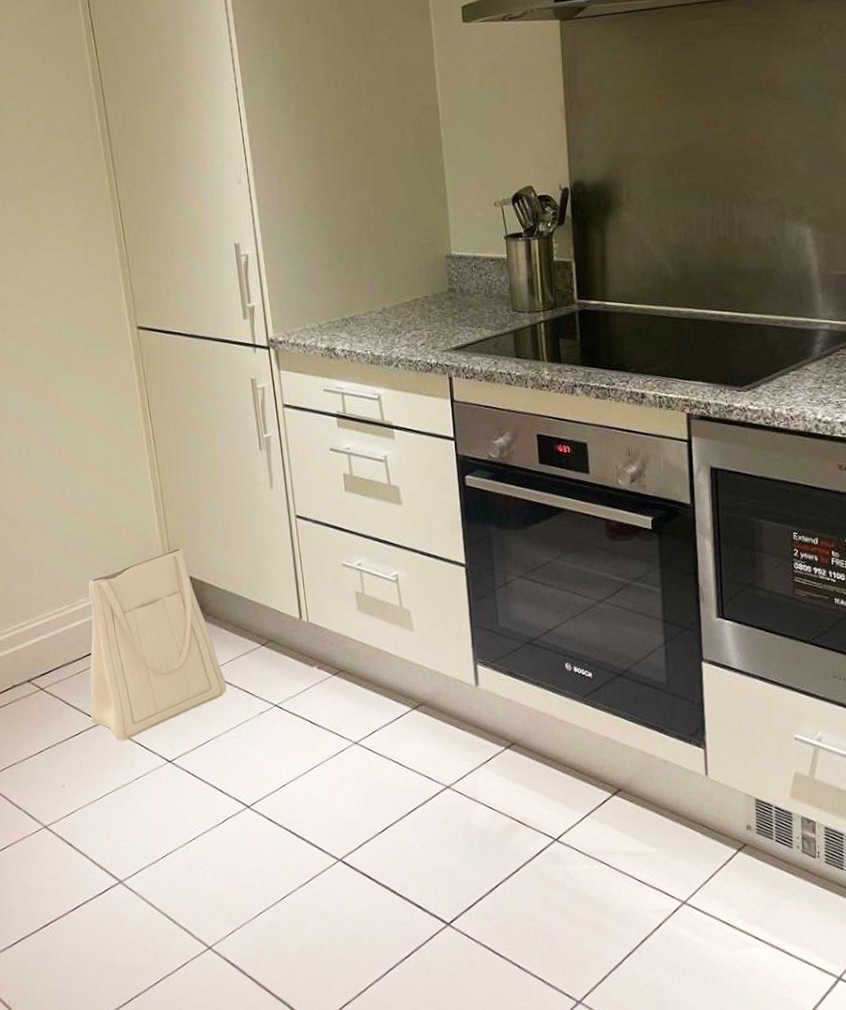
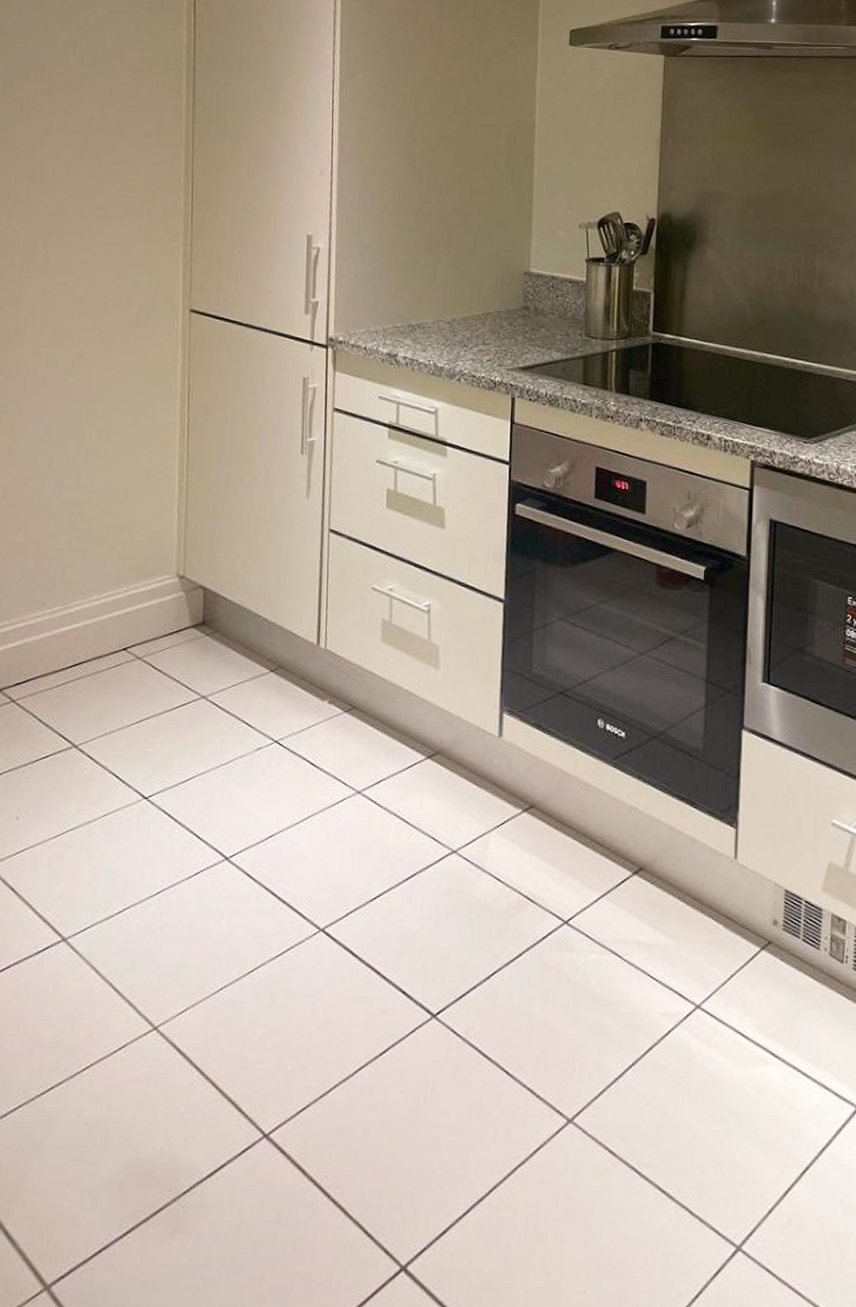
shopping bag: present [89,548,226,741] -> none [63,554,224,769]

